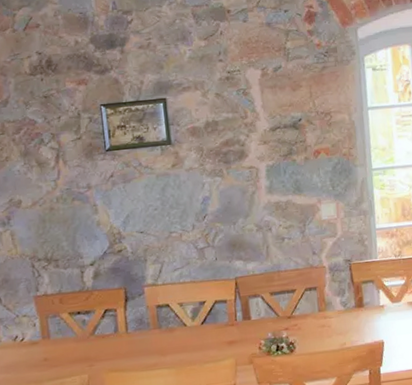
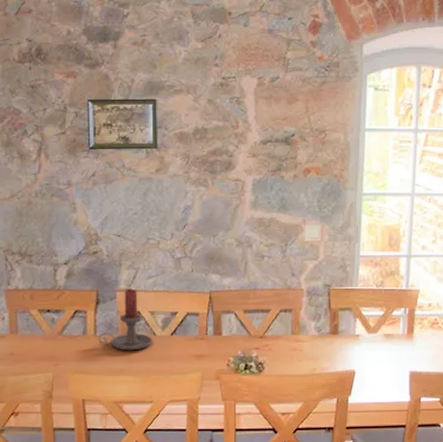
candle holder: none [129,282,184,345] -> present [98,288,152,351]

